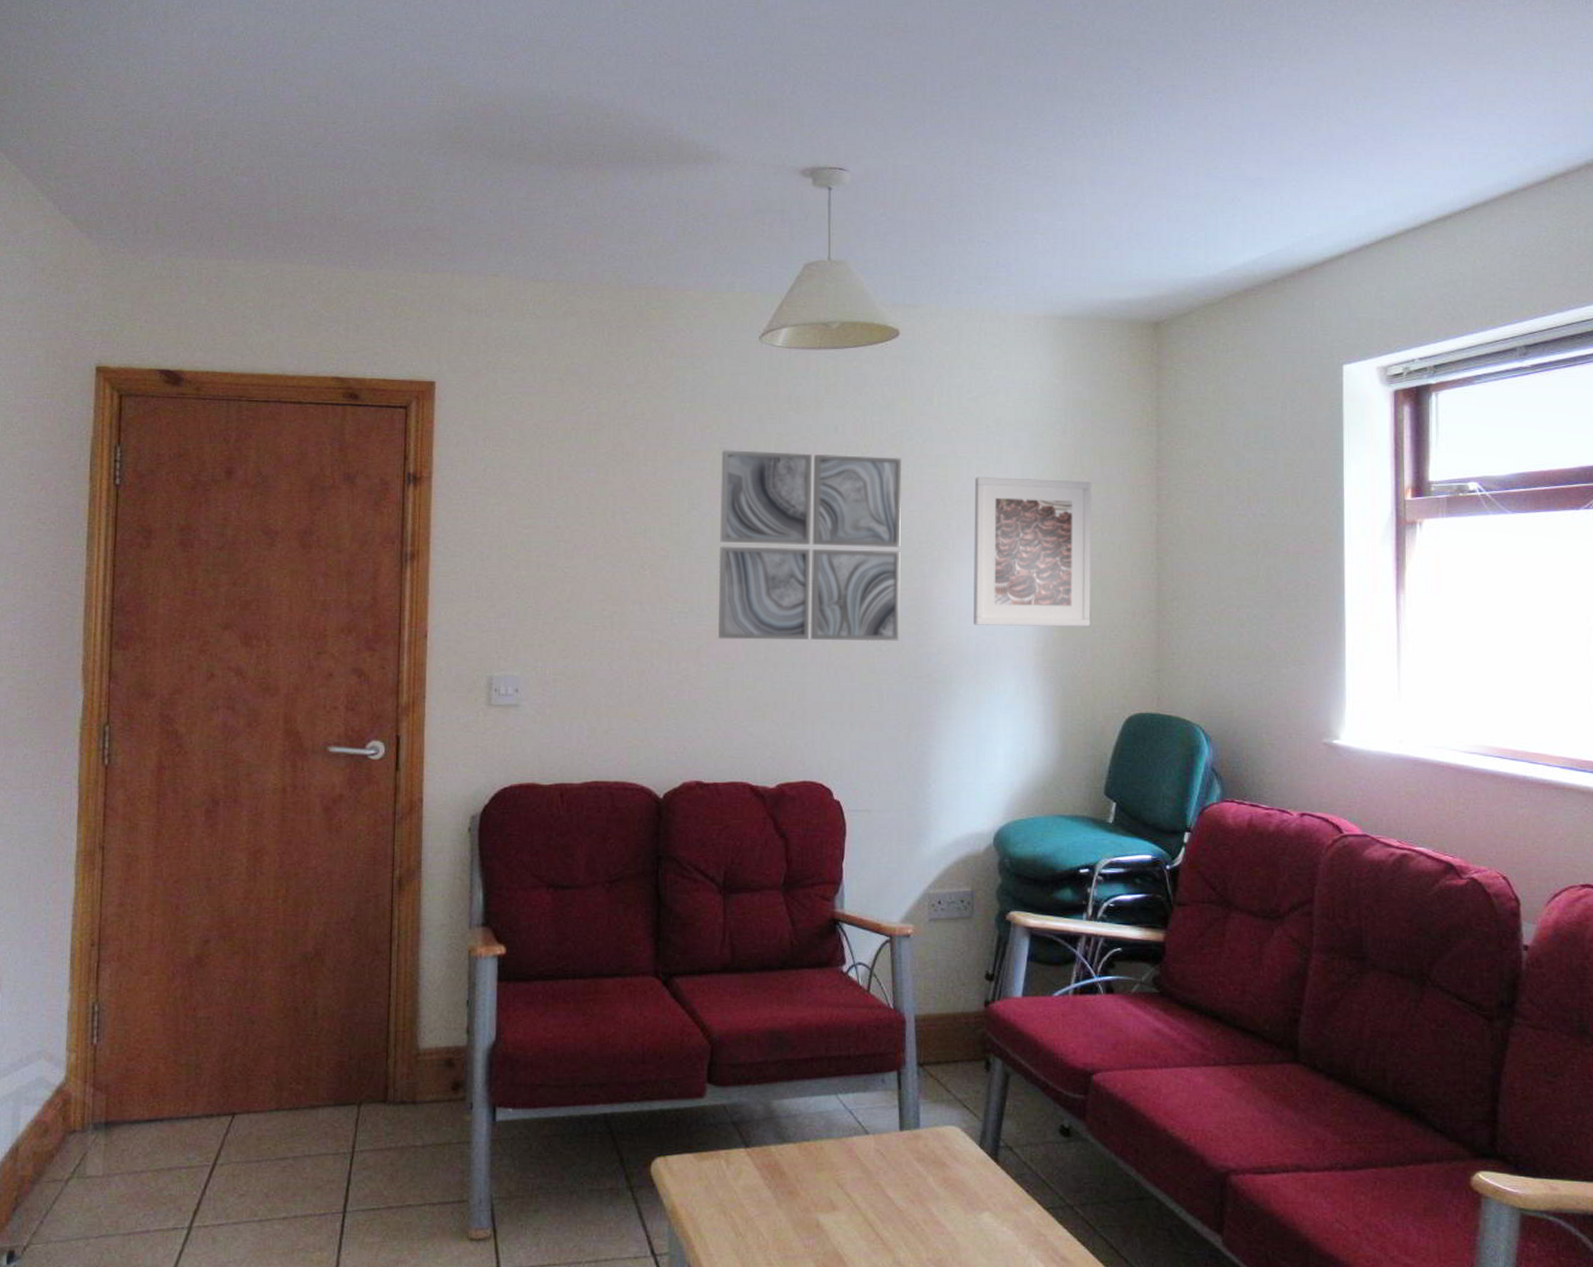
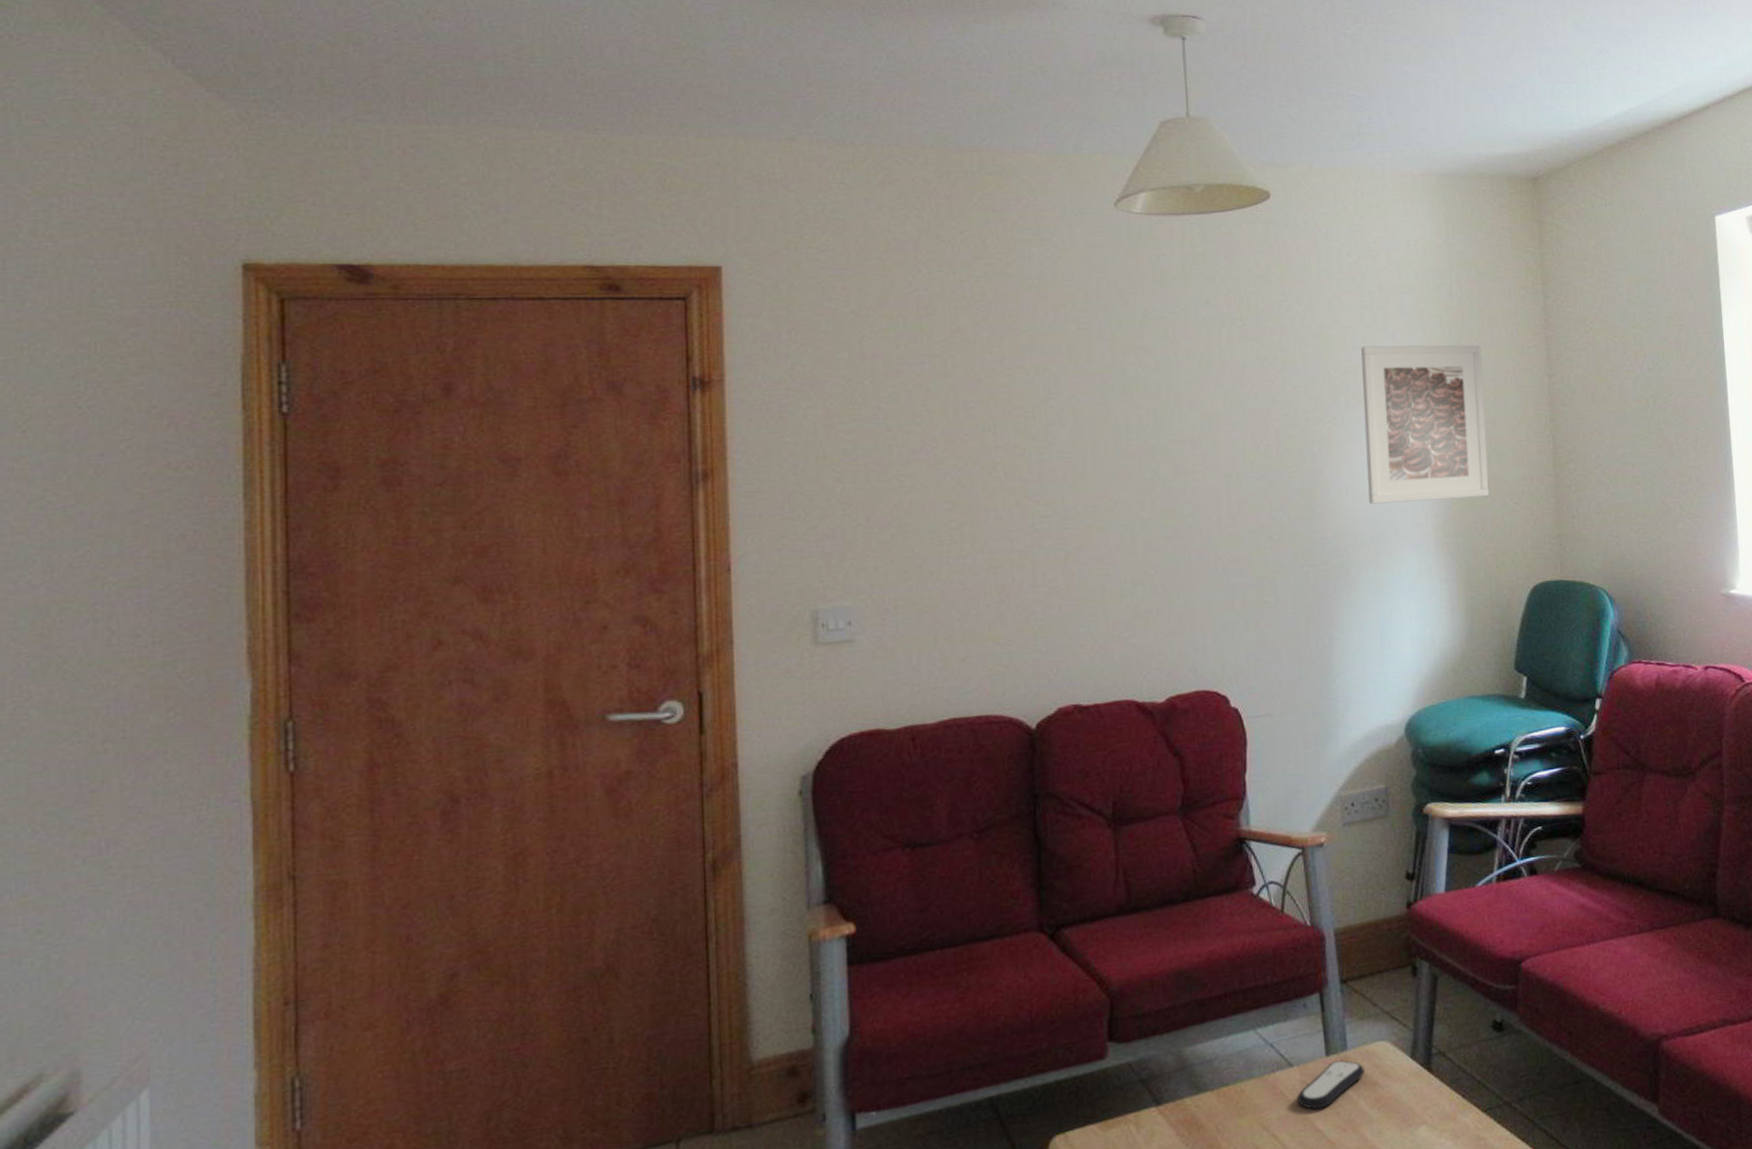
wall art: present [718,450,902,642] -> none [1079,329,1291,543]
remote control: none [870,1137,935,1178] -> present [1296,1060,1365,1110]

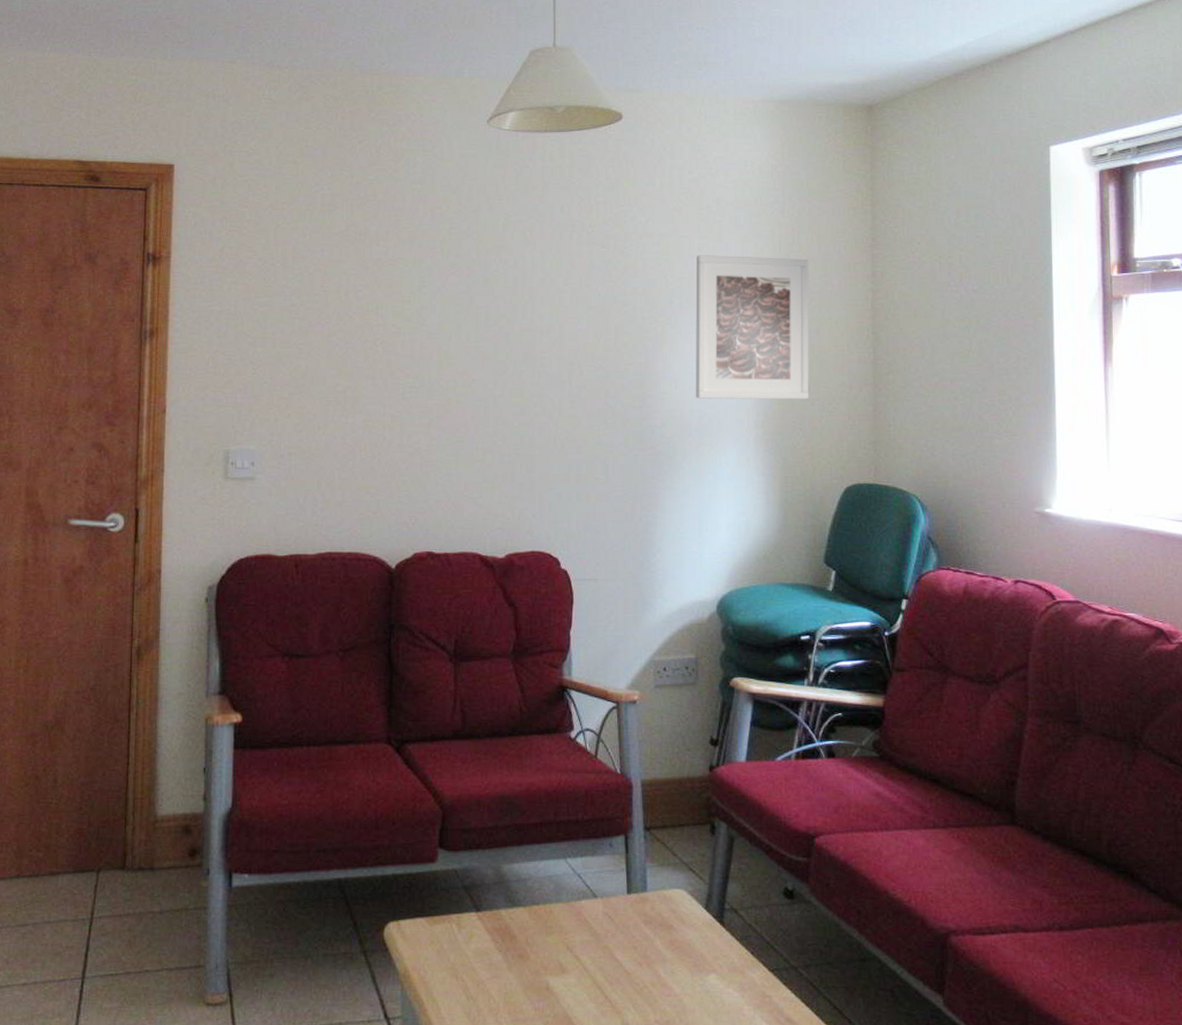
remote control: present [1296,1060,1365,1110] -> none [599,900,662,941]

